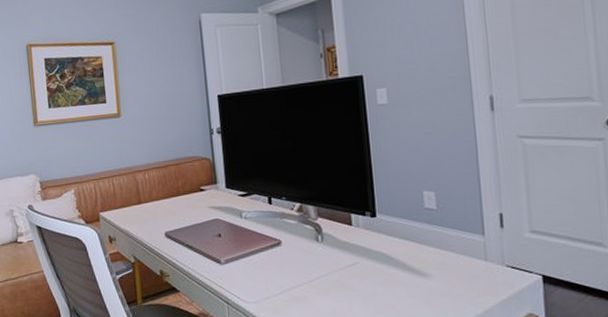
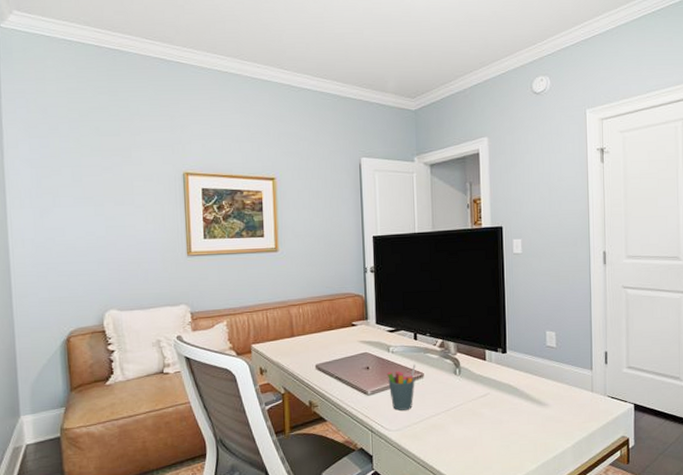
pen holder: none [240,230,273,281] -> present [386,364,416,411]

